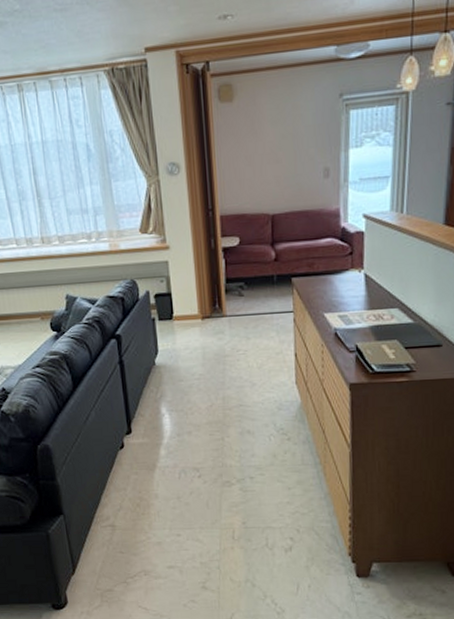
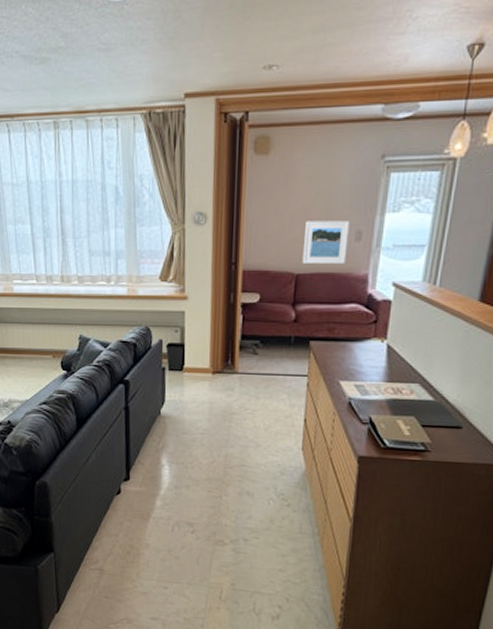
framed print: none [275,159,318,204] -> present [302,220,349,265]

